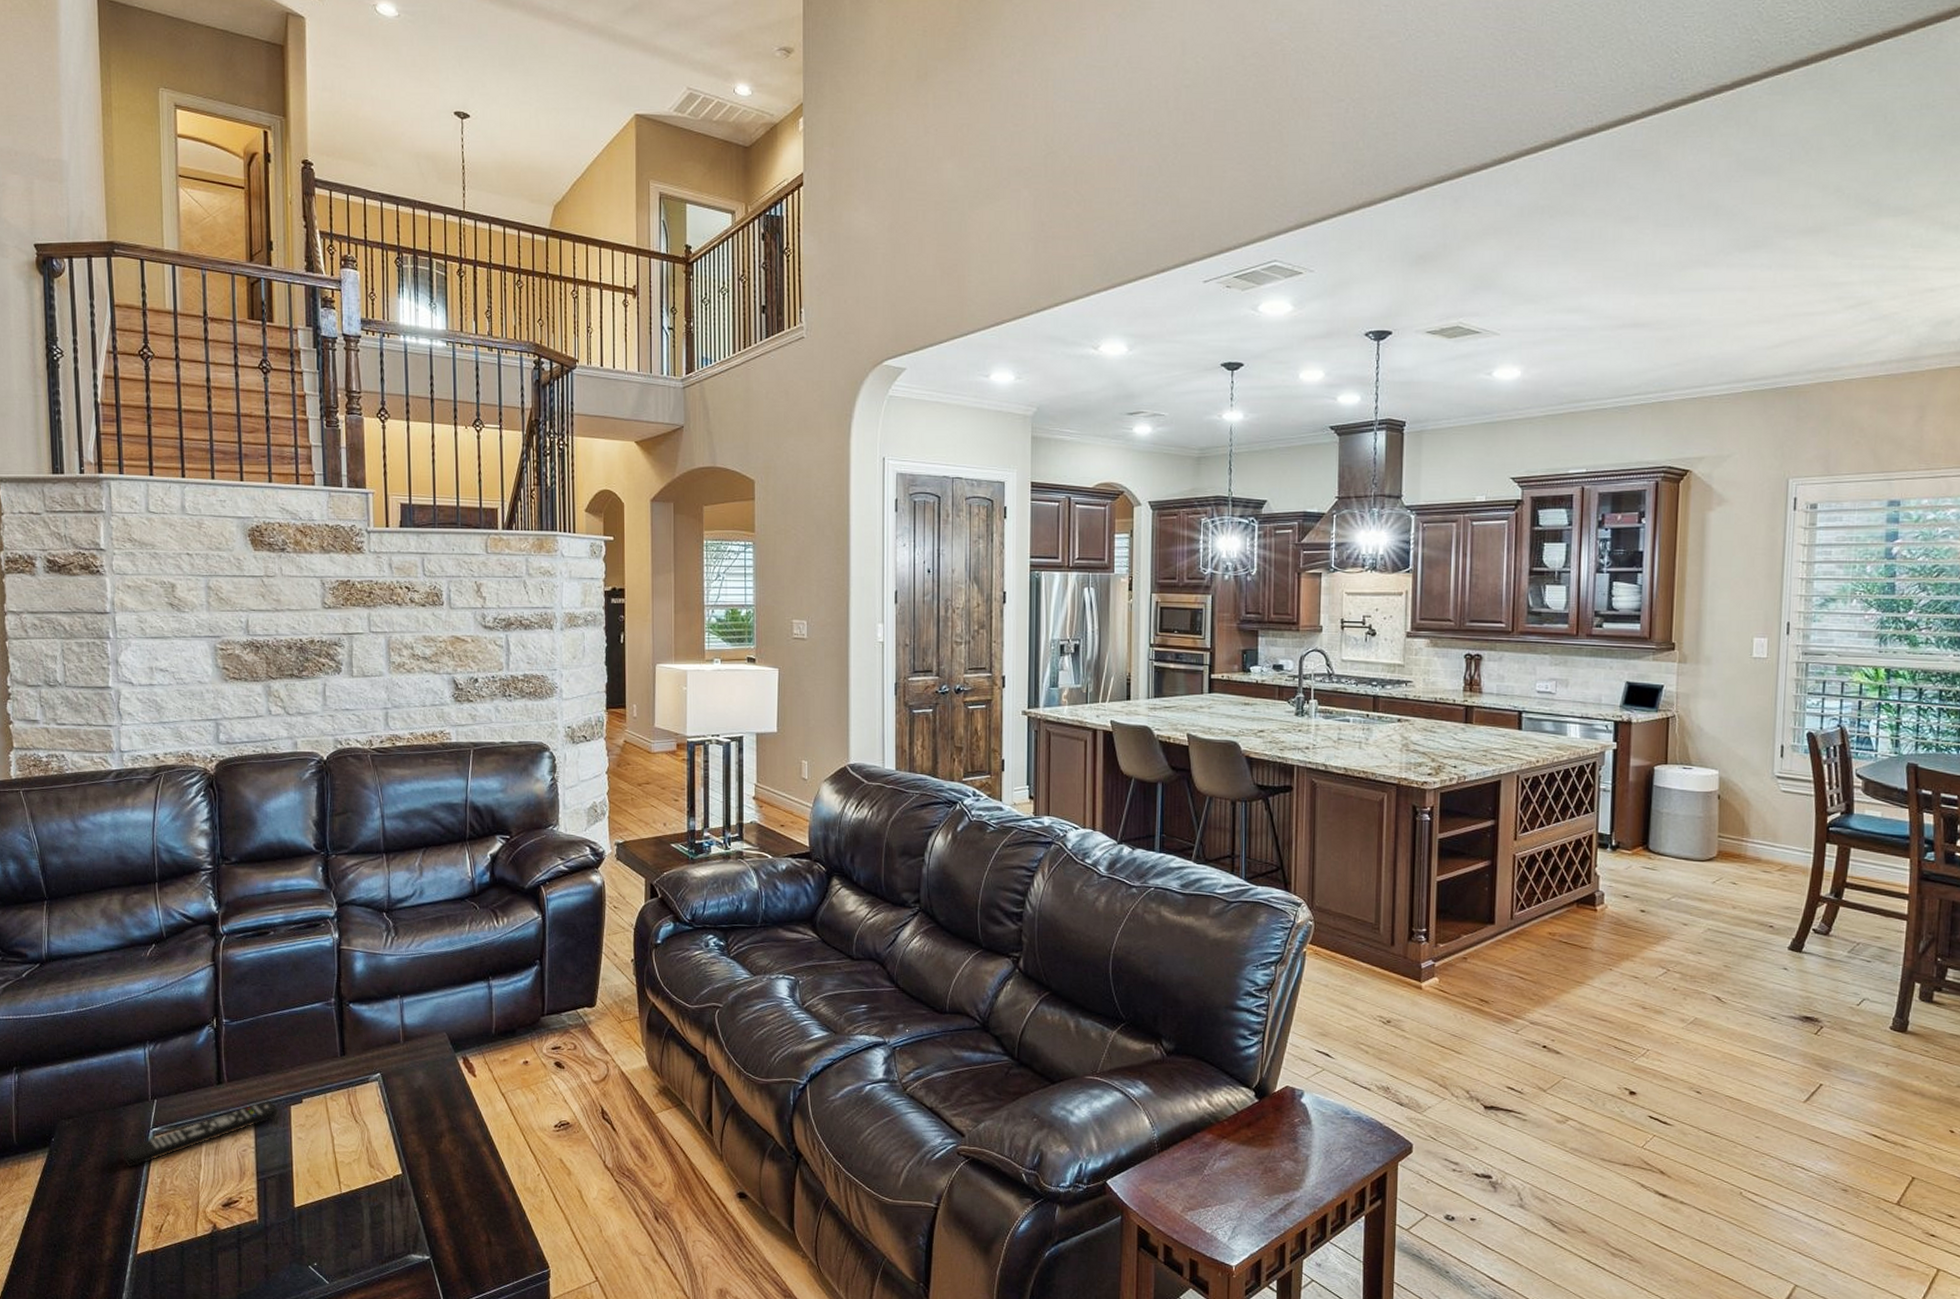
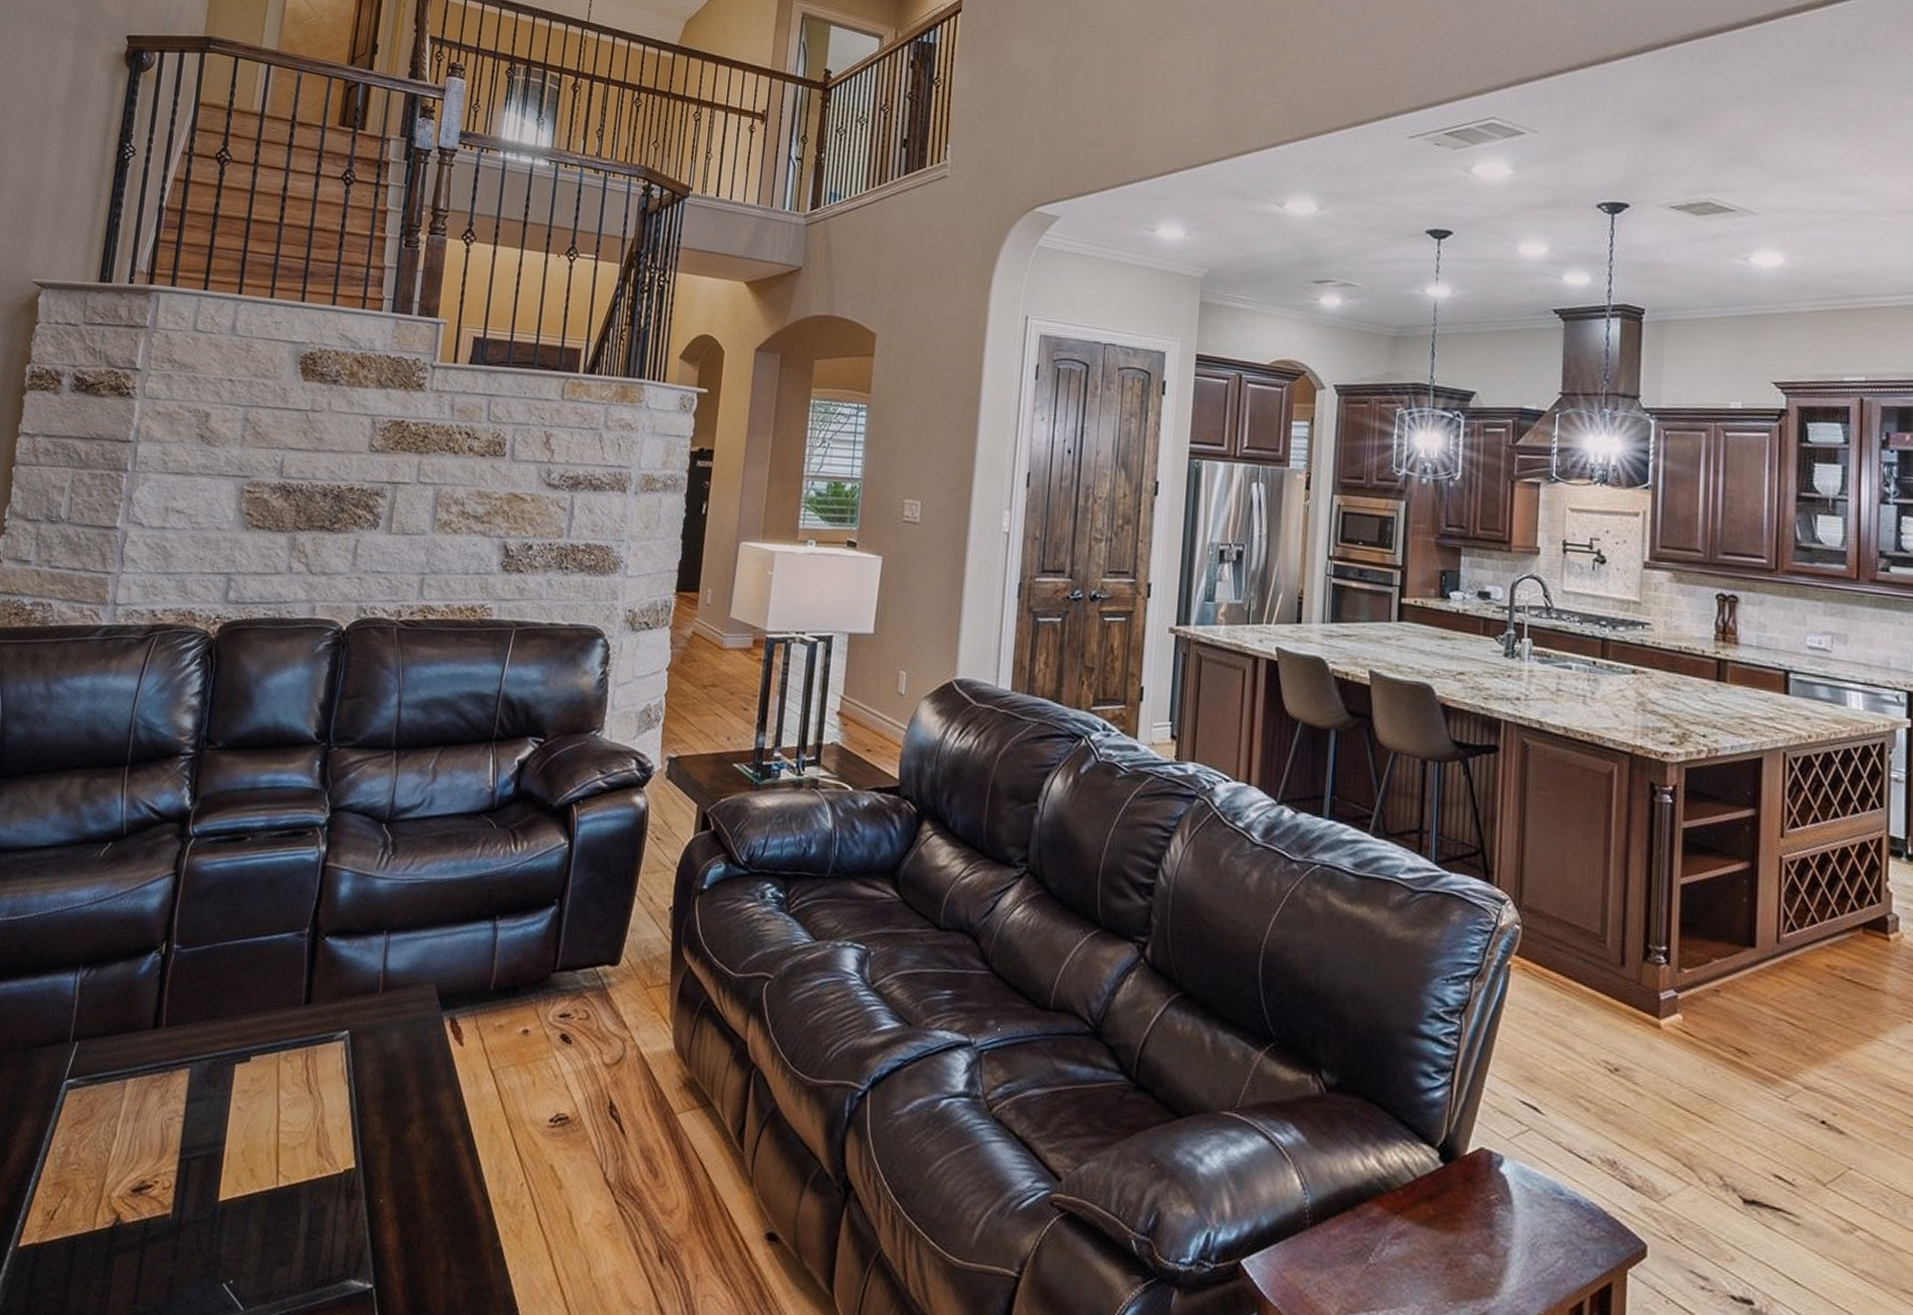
remote control: present [122,1101,278,1167] -> none [25,1054,220,1128]

